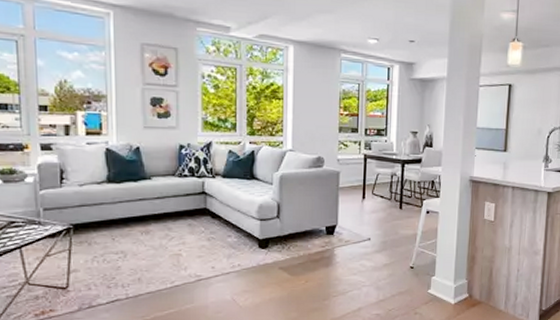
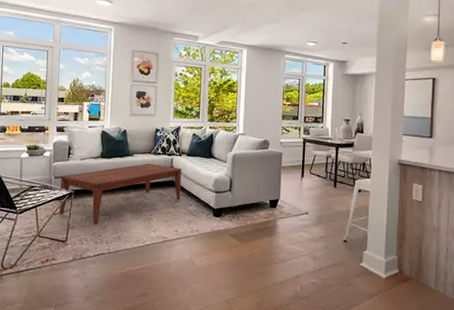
coffee table: none [51,188,217,265] -> present [59,163,182,225]

